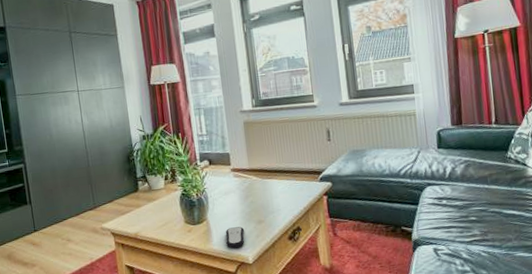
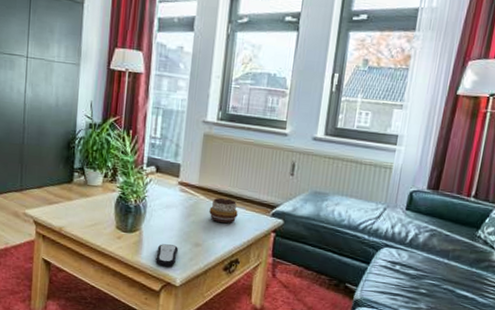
decorative bowl: none [263,174,290,197] -> present [209,197,238,224]

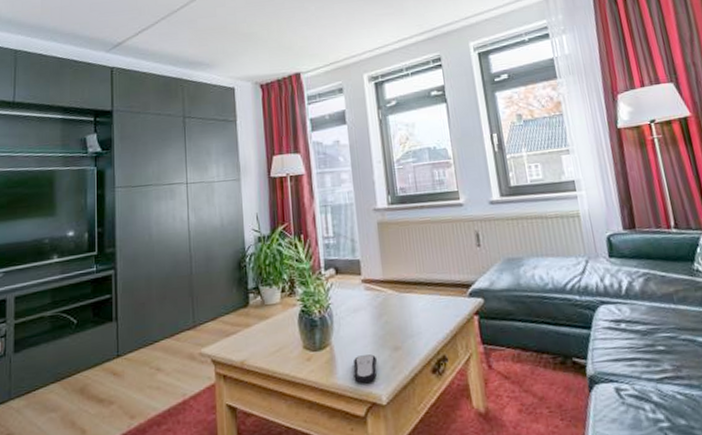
decorative bowl: present [209,197,238,224] -> none [401,286,433,317]

